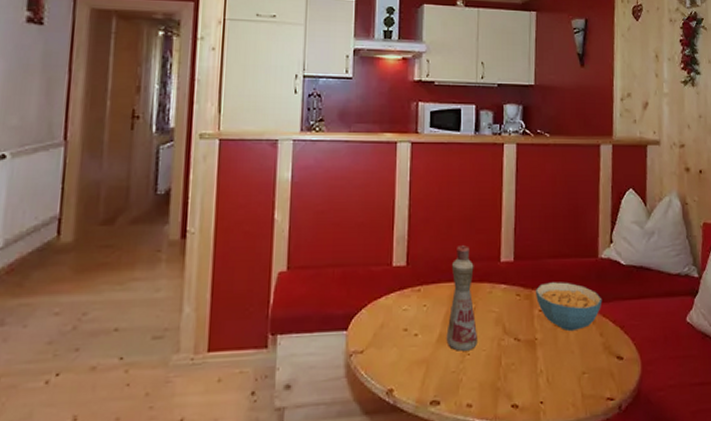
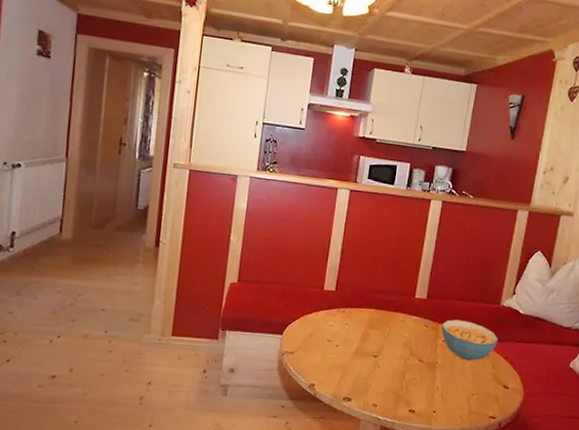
bottle: present [446,245,479,351] -> none [362,280,392,364]

